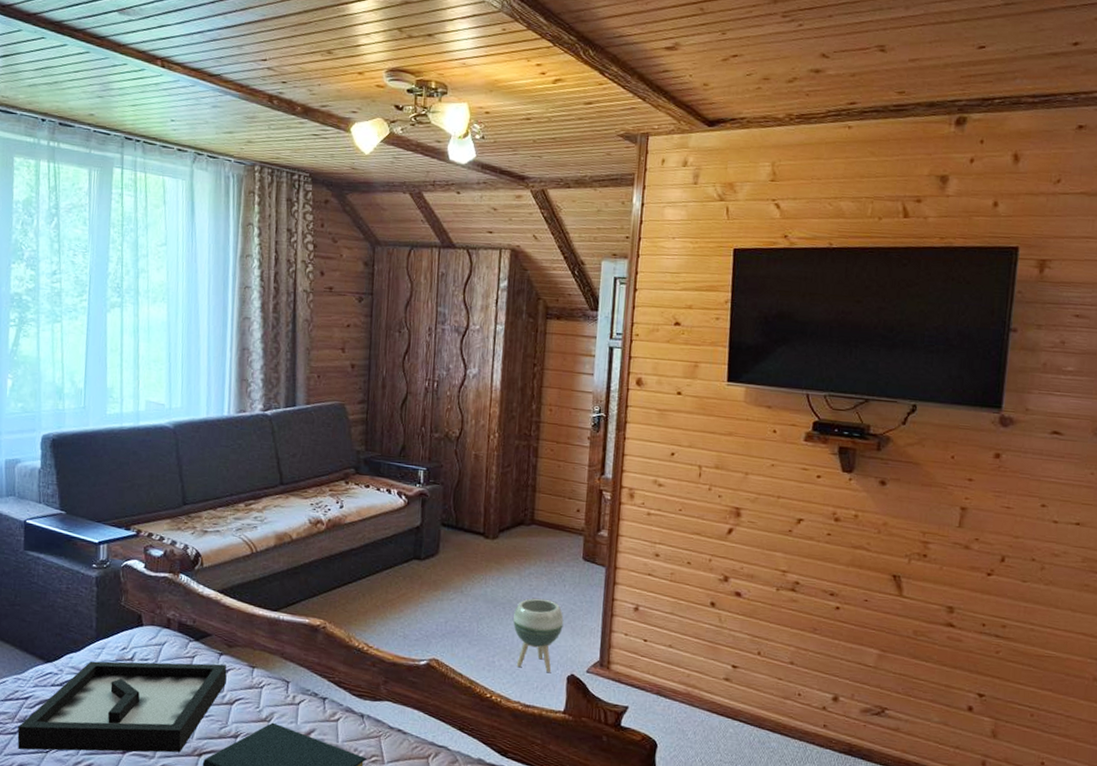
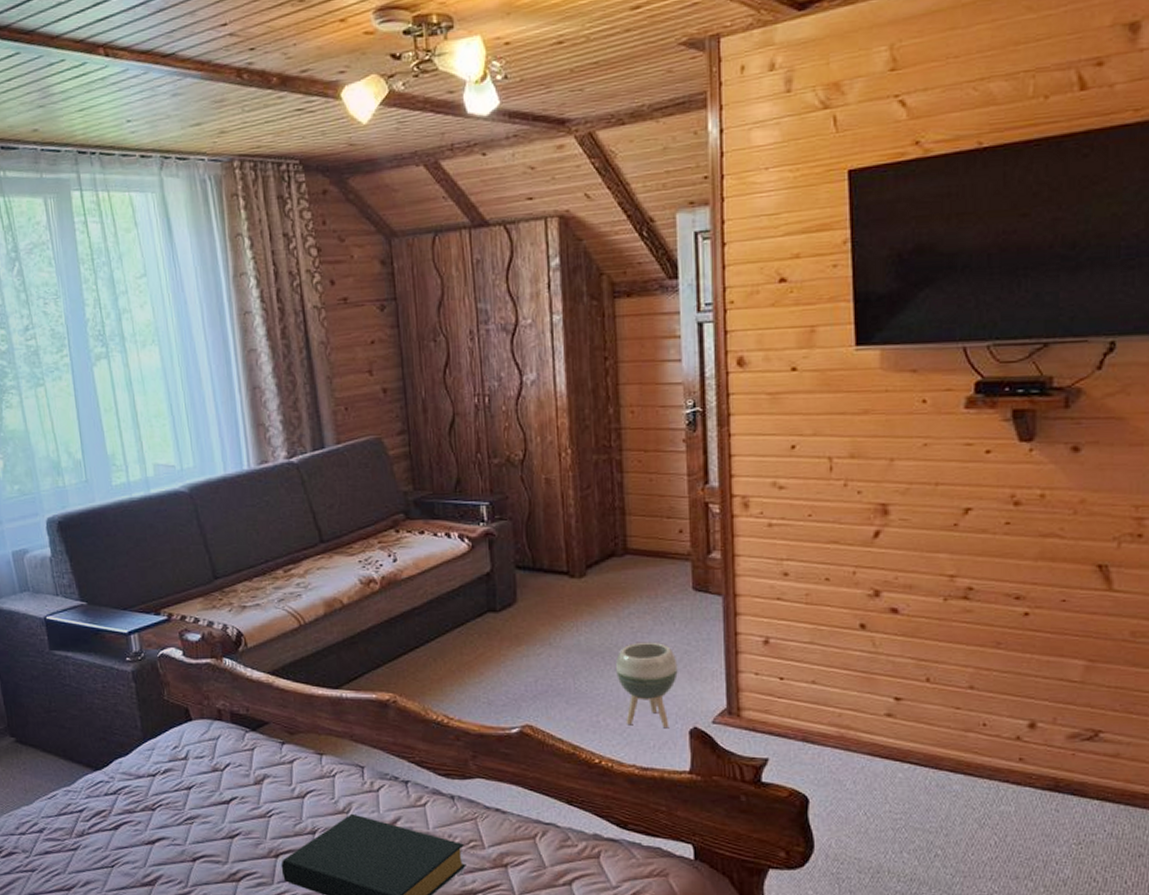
decorative tray: present [17,661,227,753] -> none [77,754,293,866]

